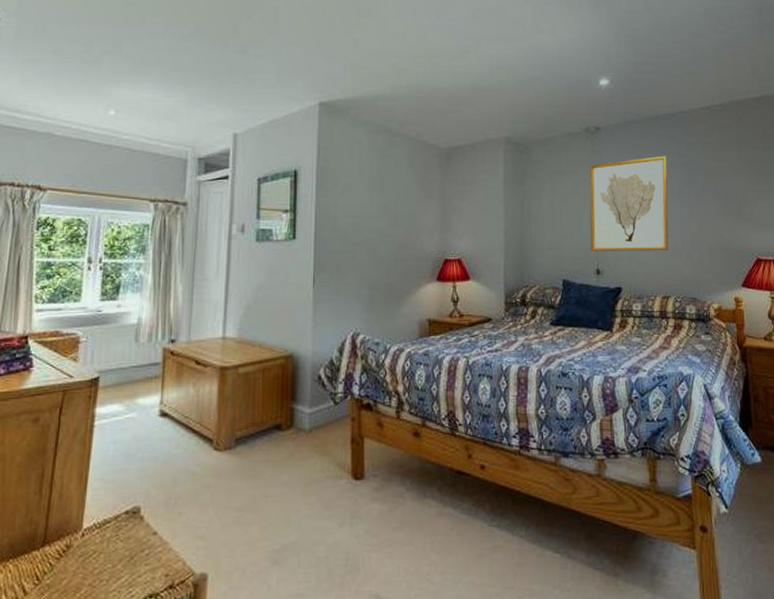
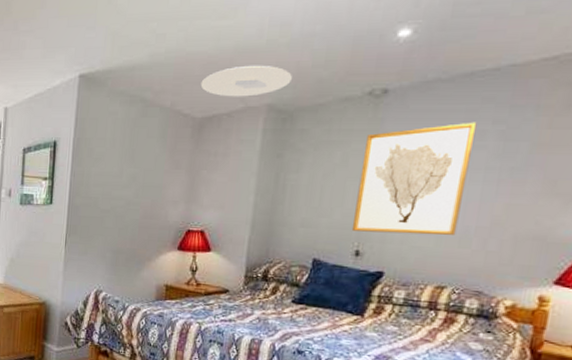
ceiling light: none [443,101,523,130] -> present [200,65,292,97]

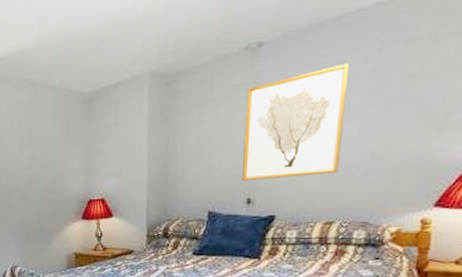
ceiling light: present [200,65,292,97] -> none [86,34,171,70]

